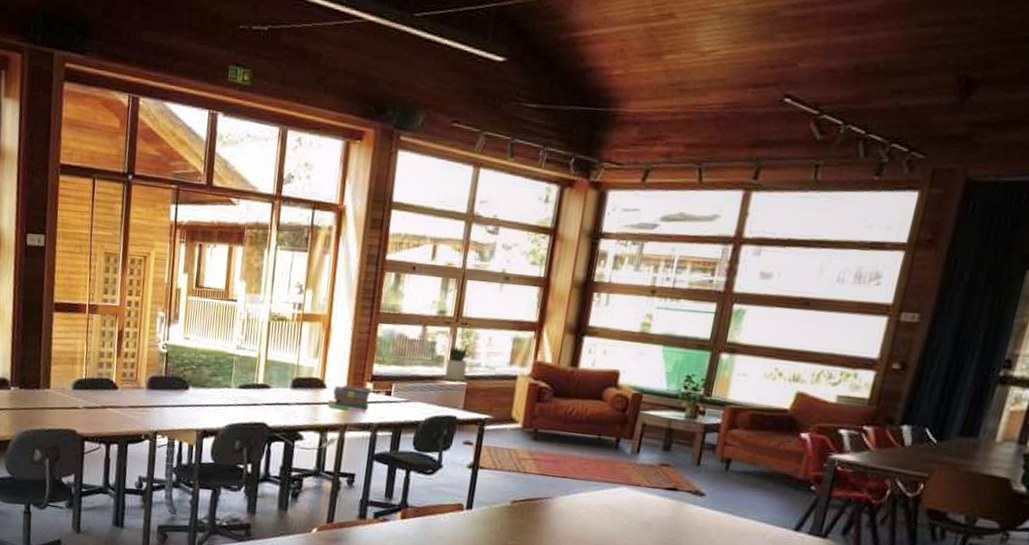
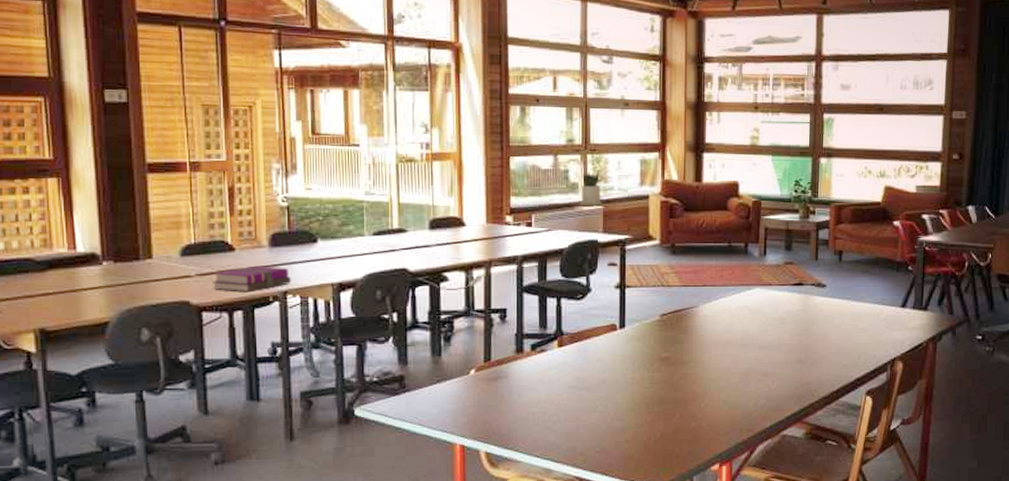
notebook: none [96,404,162,429] -> present [213,265,291,293]
books: present [327,385,371,414] -> none [468,221,512,248]

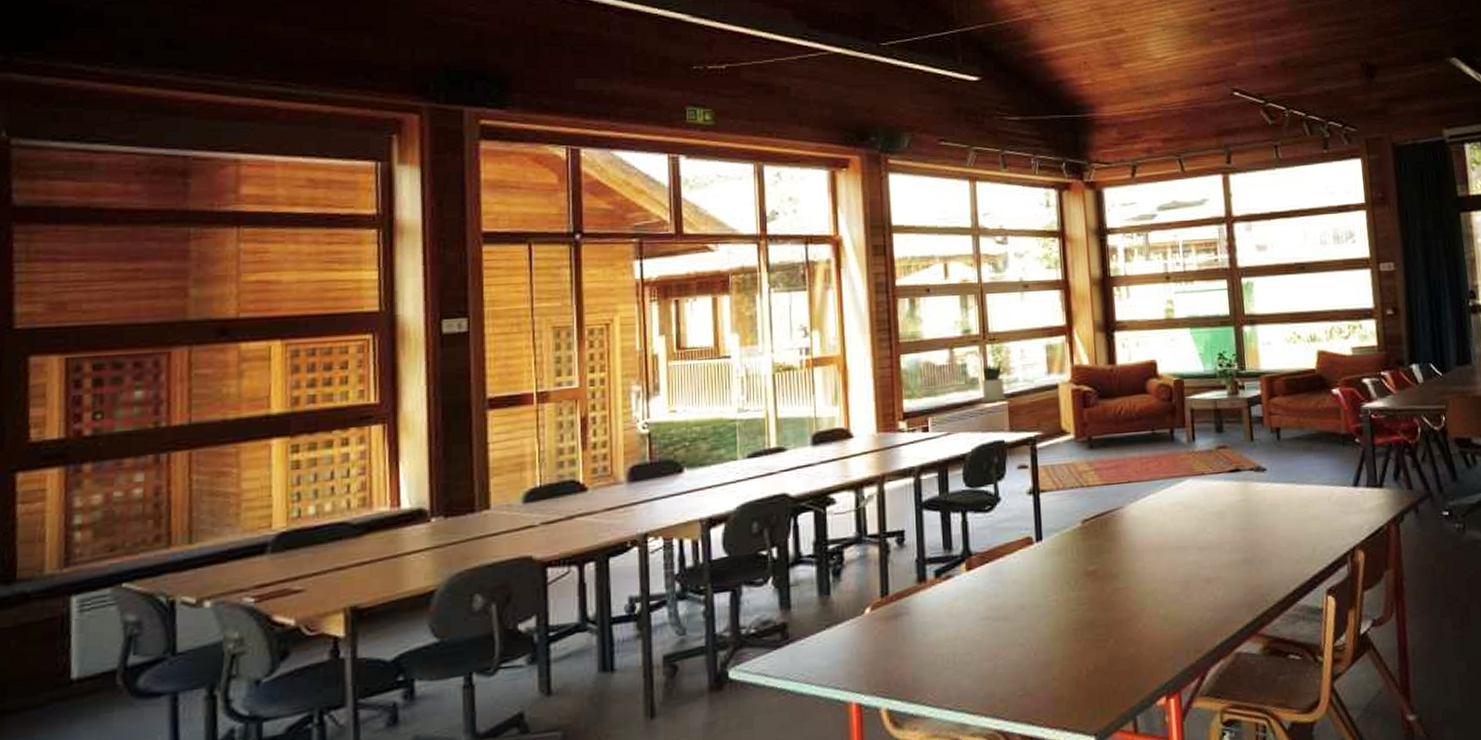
notebook: present [213,265,291,293] -> none [560,505,652,540]

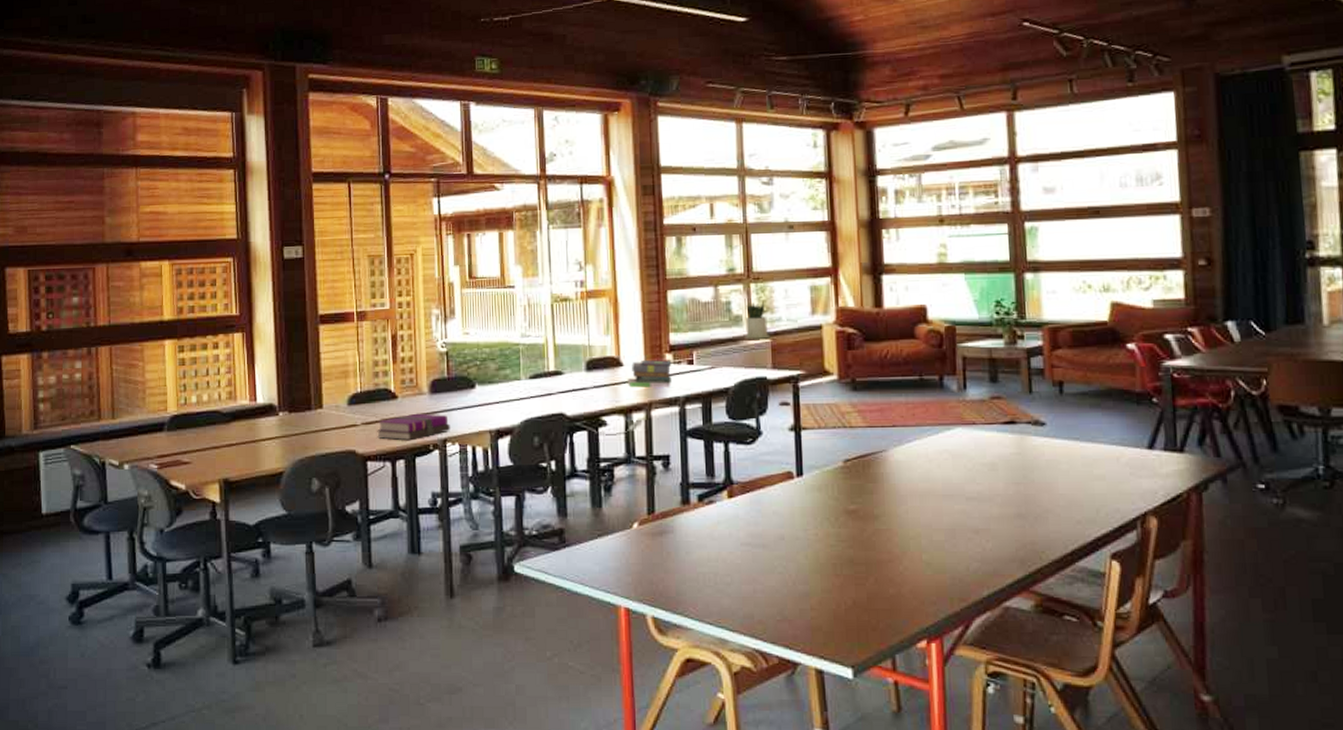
notebook: none [560,505,652,540] -> present [377,413,450,441]
books: none [857,429,907,461] -> present [627,360,673,389]

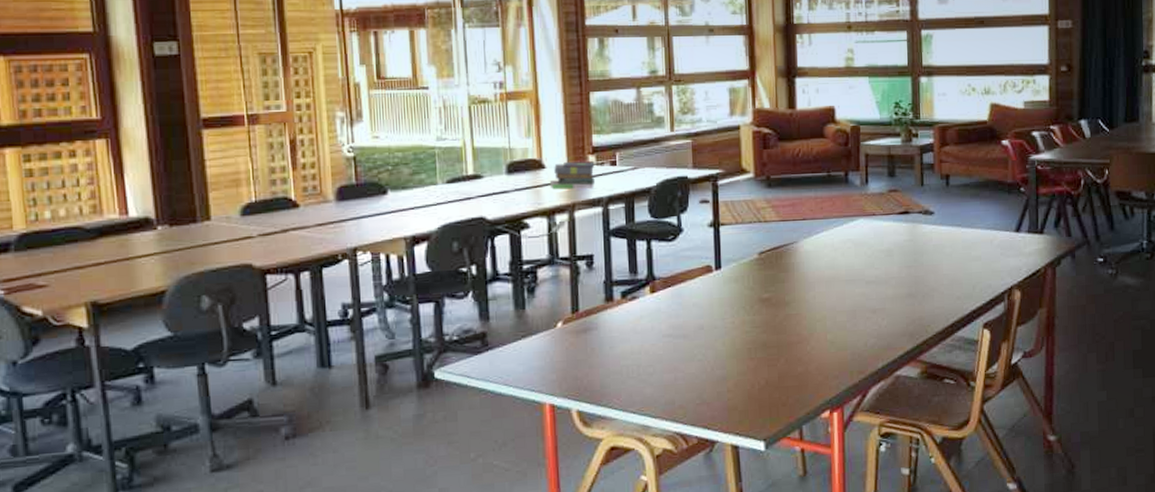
notebook: present [377,413,450,441] -> none [276,221,361,252]
planter: present [745,302,771,340] -> none [666,104,691,141]

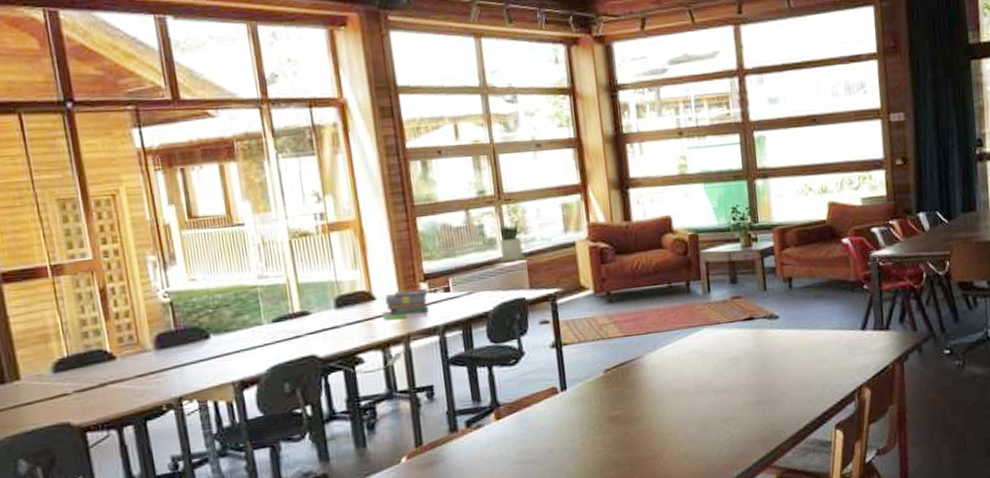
planter: none [666,104,691,141] -> present [499,223,526,262]

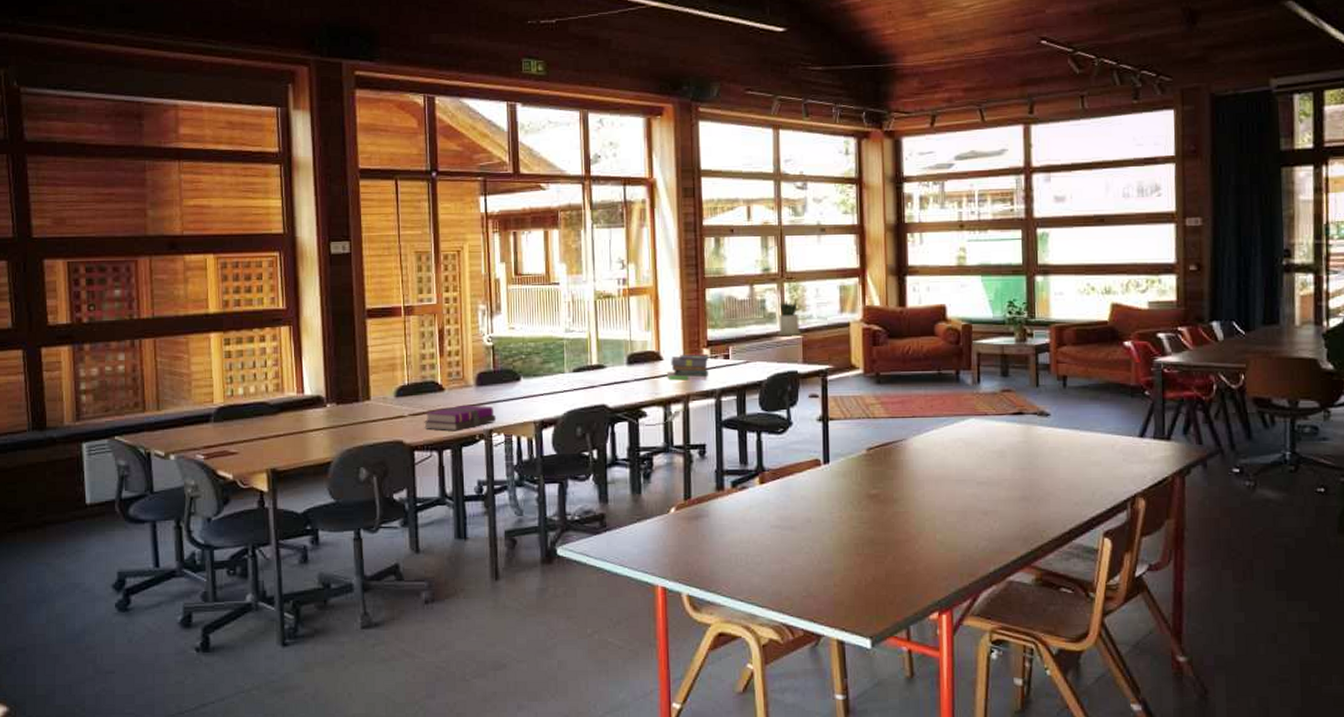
notebook: none [94,371,185,406] -> present [424,404,496,431]

